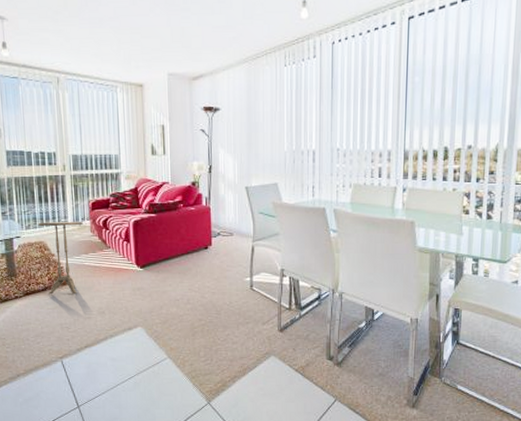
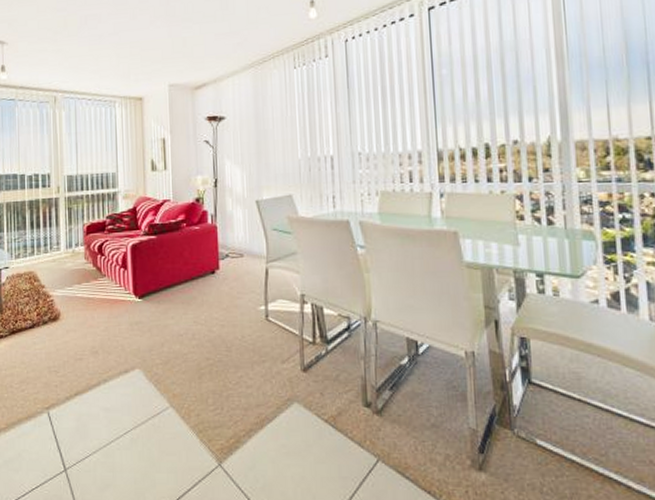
side table: present [38,222,83,295] -> none [28,248,77,332]

